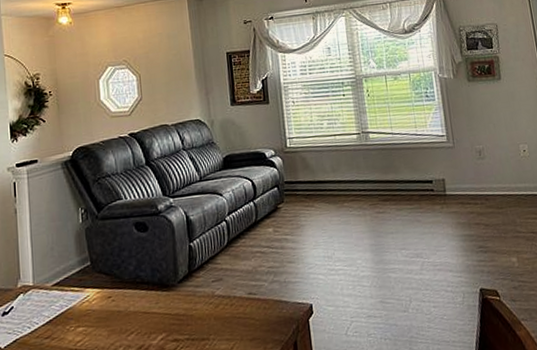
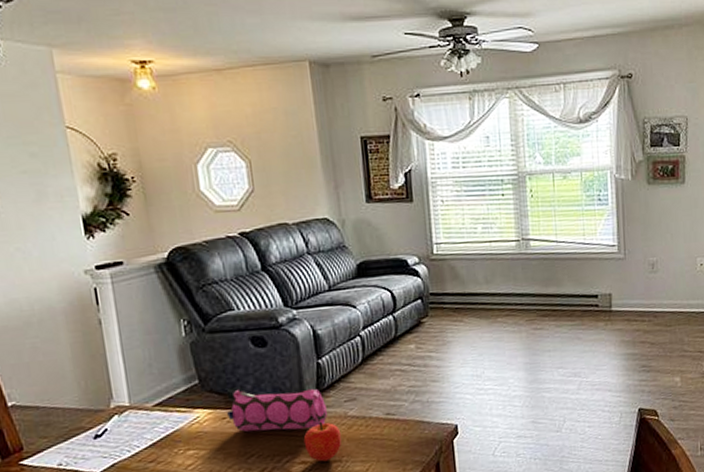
pencil case: none [112,269,198,310] -> present [227,388,328,432]
fruit: none [176,300,210,340] -> present [303,421,342,462]

